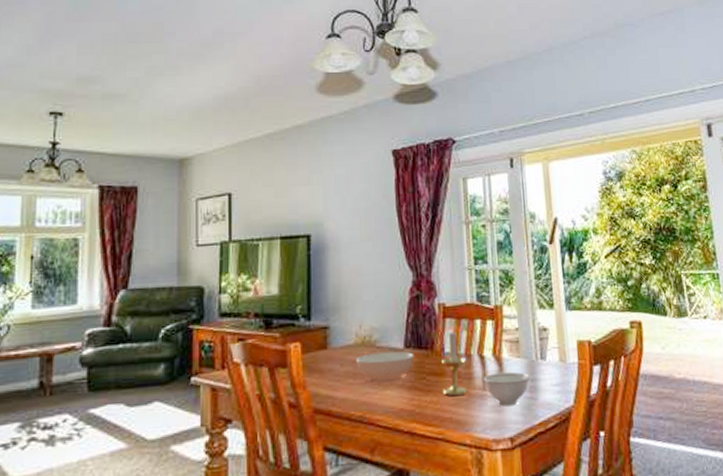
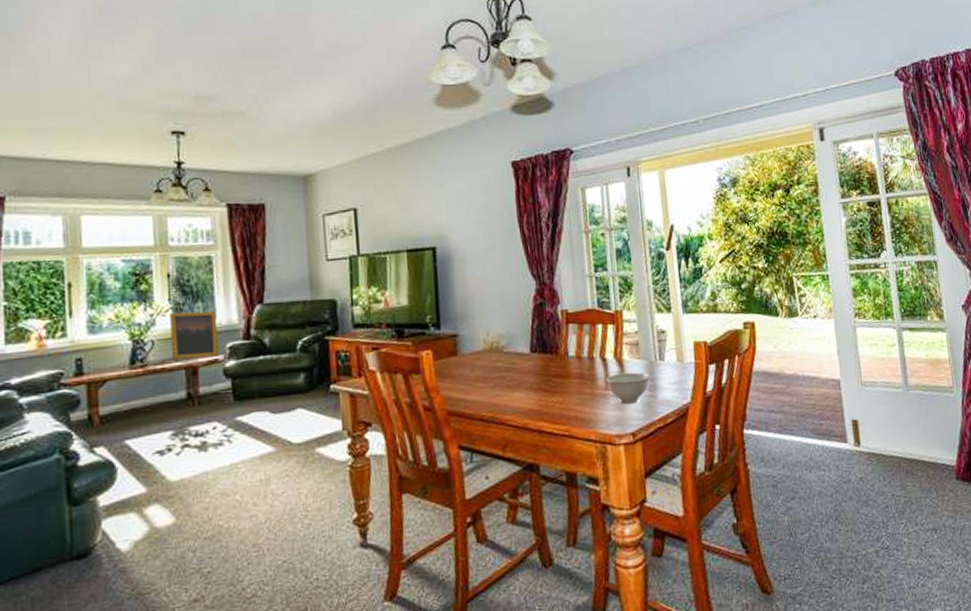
picture frame: none [28,295,78,347] -> present [170,311,219,361]
bowl: present [355,351,415,382] -> none [484,356,540,385]
candlestick: present [440,325,468,396] -> none [565,330,591,396]

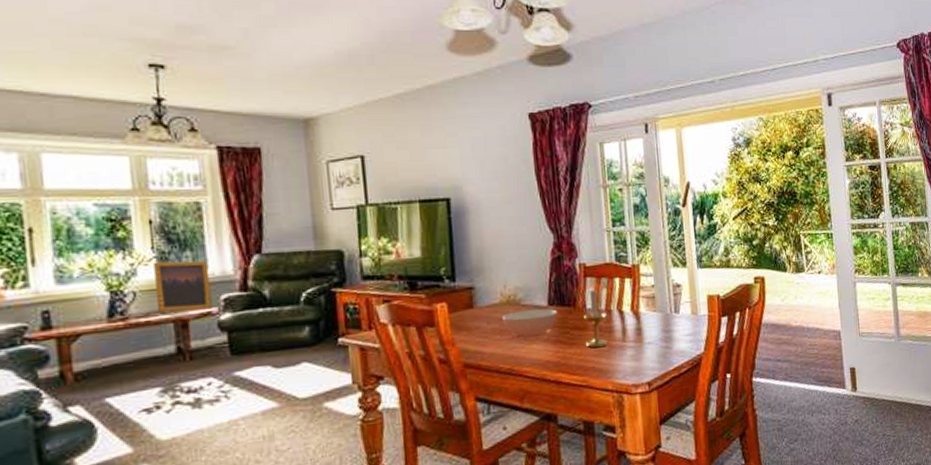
bowl: none [484,356,540,385] -> present [501,308,558,338]
candlestick: none [565,330,591,396] -> present [583,284,609,348]
bowl: present [606,372,650,405] -> none [623,324,666,356]

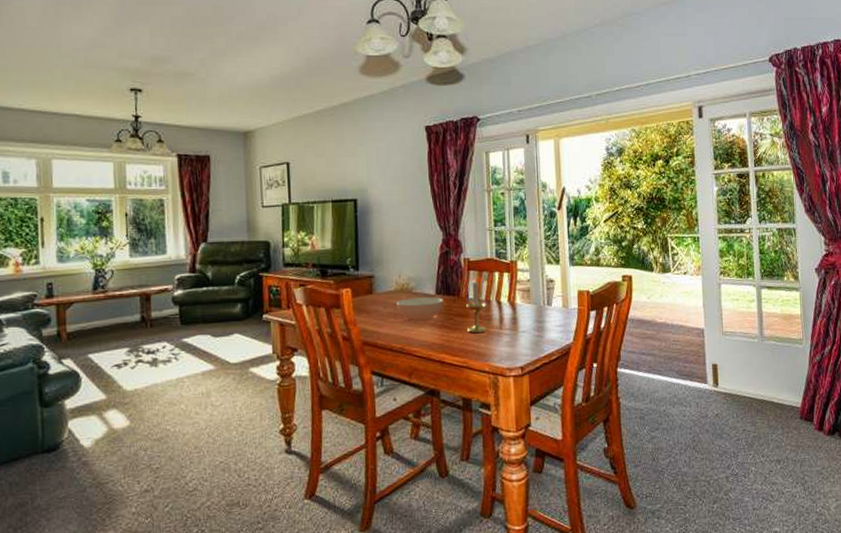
picture frame: present [153,260,213,313] -> none [127,246,169,288]

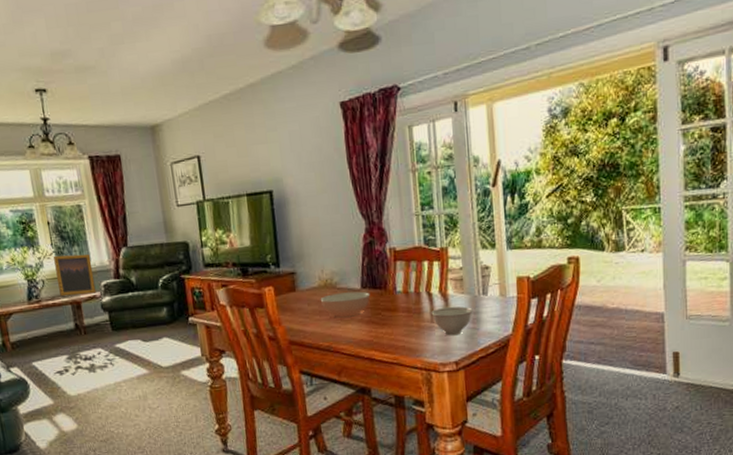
picture frame: none [127,246,169,288] -> present [53,253,97,297]
candlestick: present [465,276,487,333] -> none [393,267,418,328]
bowl: none [500,315,538,343] -> present [431,306,473,336]

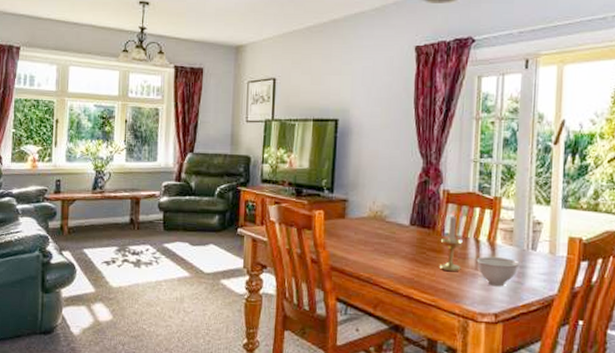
picture frame: present [53,253,97,297] -> none [123,152,158,192]
bowl: present [320,291,371,318] -> none [367,226,418,252]
candlestick: none [393,267,418,328] -> present [439,210,463,271]

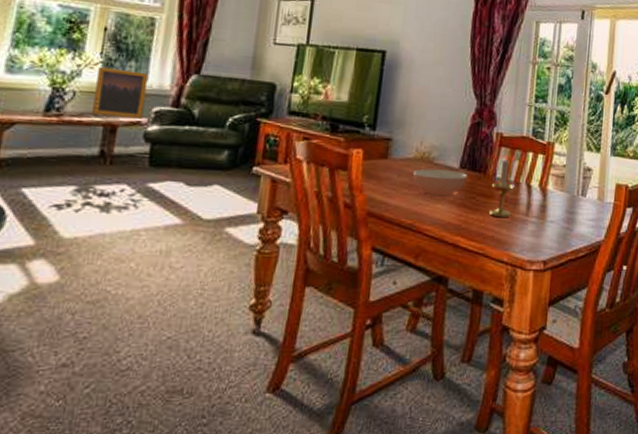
picture frame: none [123,152,158,192] -> present [92,66,149,119]
bowl: none [367,226,418,252] -> present [412,168,468,197]
bowl: present [476,256,520,287] -> none [527,202,570,233]

